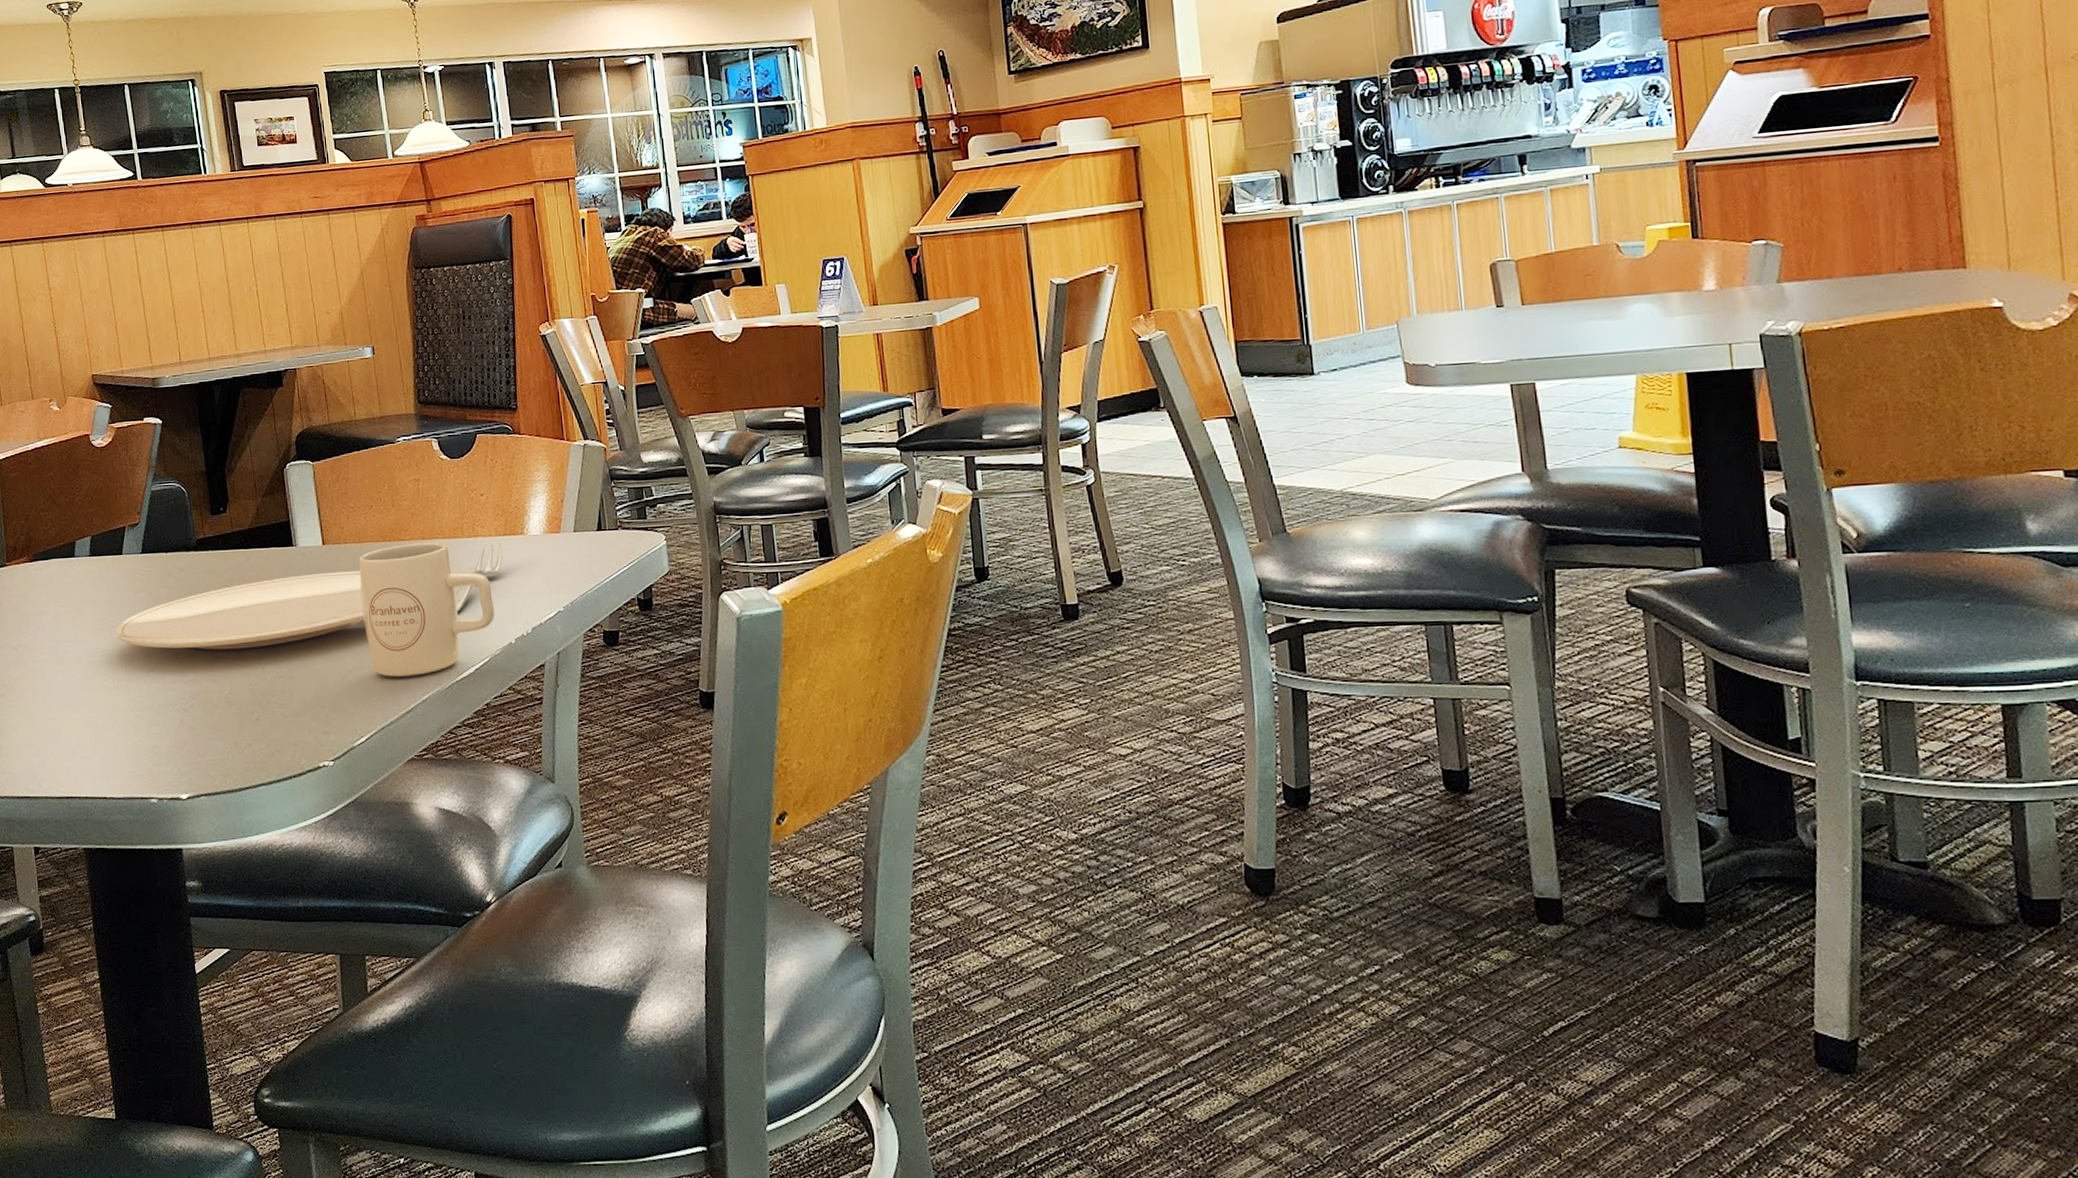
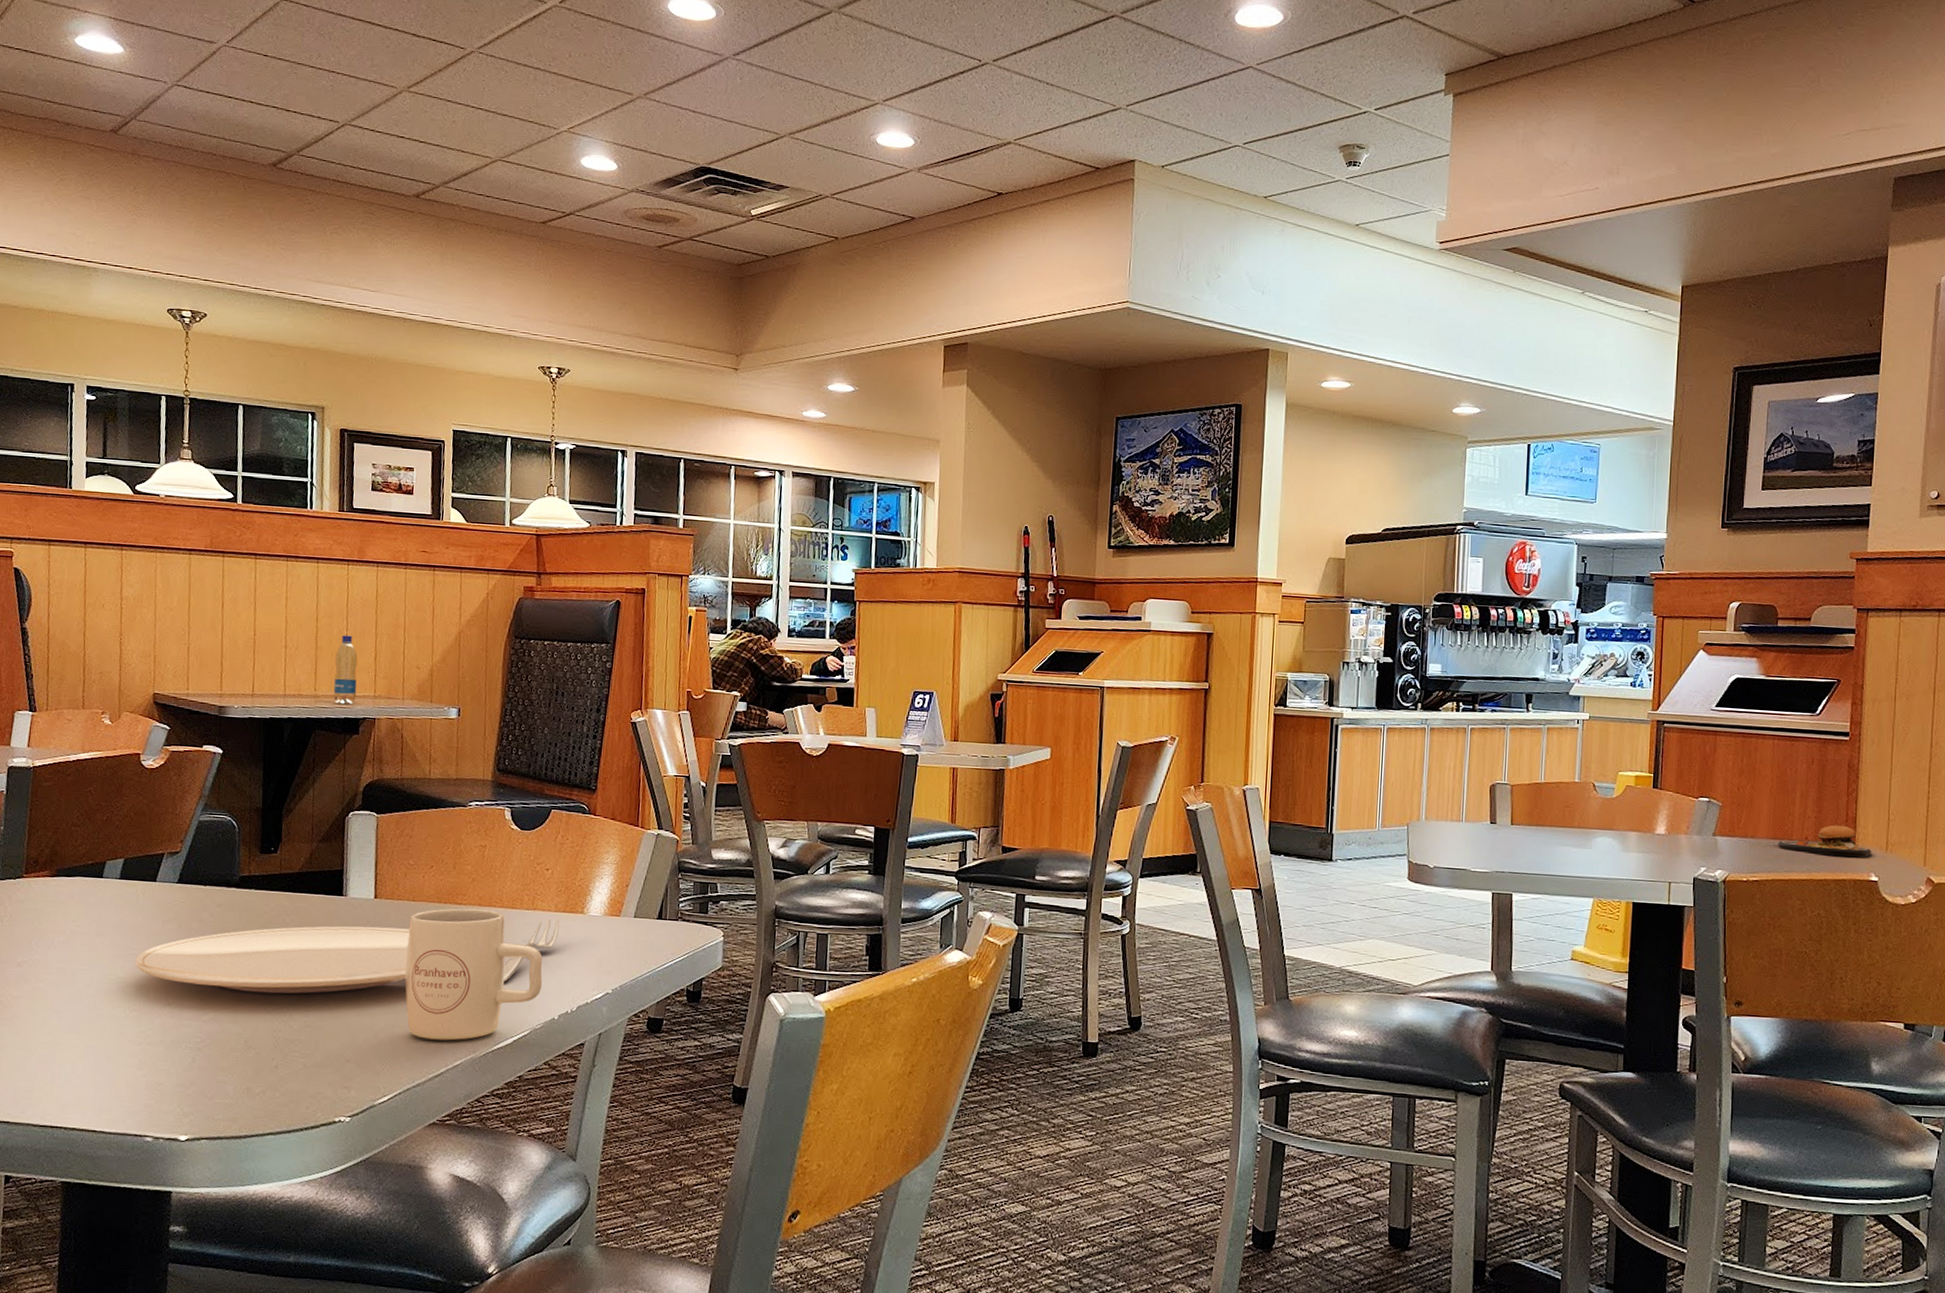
bottle: none [249,291,275,360] -> present [333,635,358,705]
burger: none [1862,231,1990,287] -> present [1777,811,1872,858]

